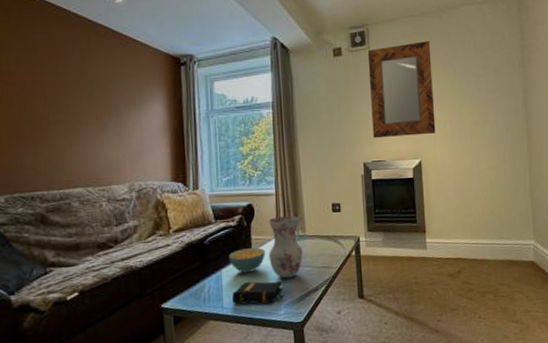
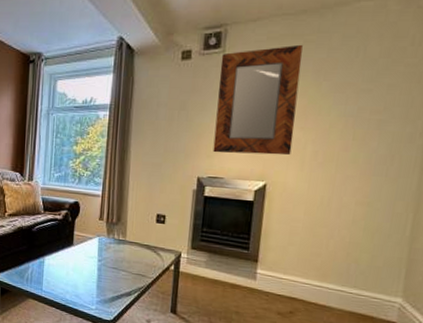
cereal bowl: present [228,247,266,273] -> none [52,241,86,265]
book: present [231,281,284,305] -> none [50,272,98,298]
vase: present [268,216,303,279] -> none [88,218,122,278]

